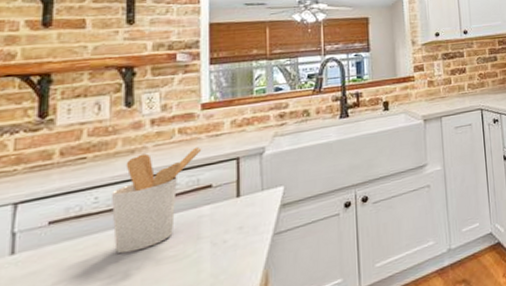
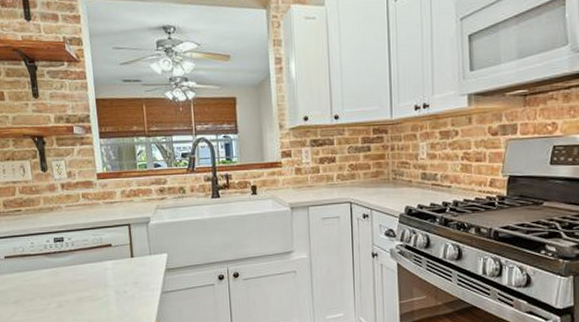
utensil holder: present [110,146,202,254] -> none [41,211,101,288]

